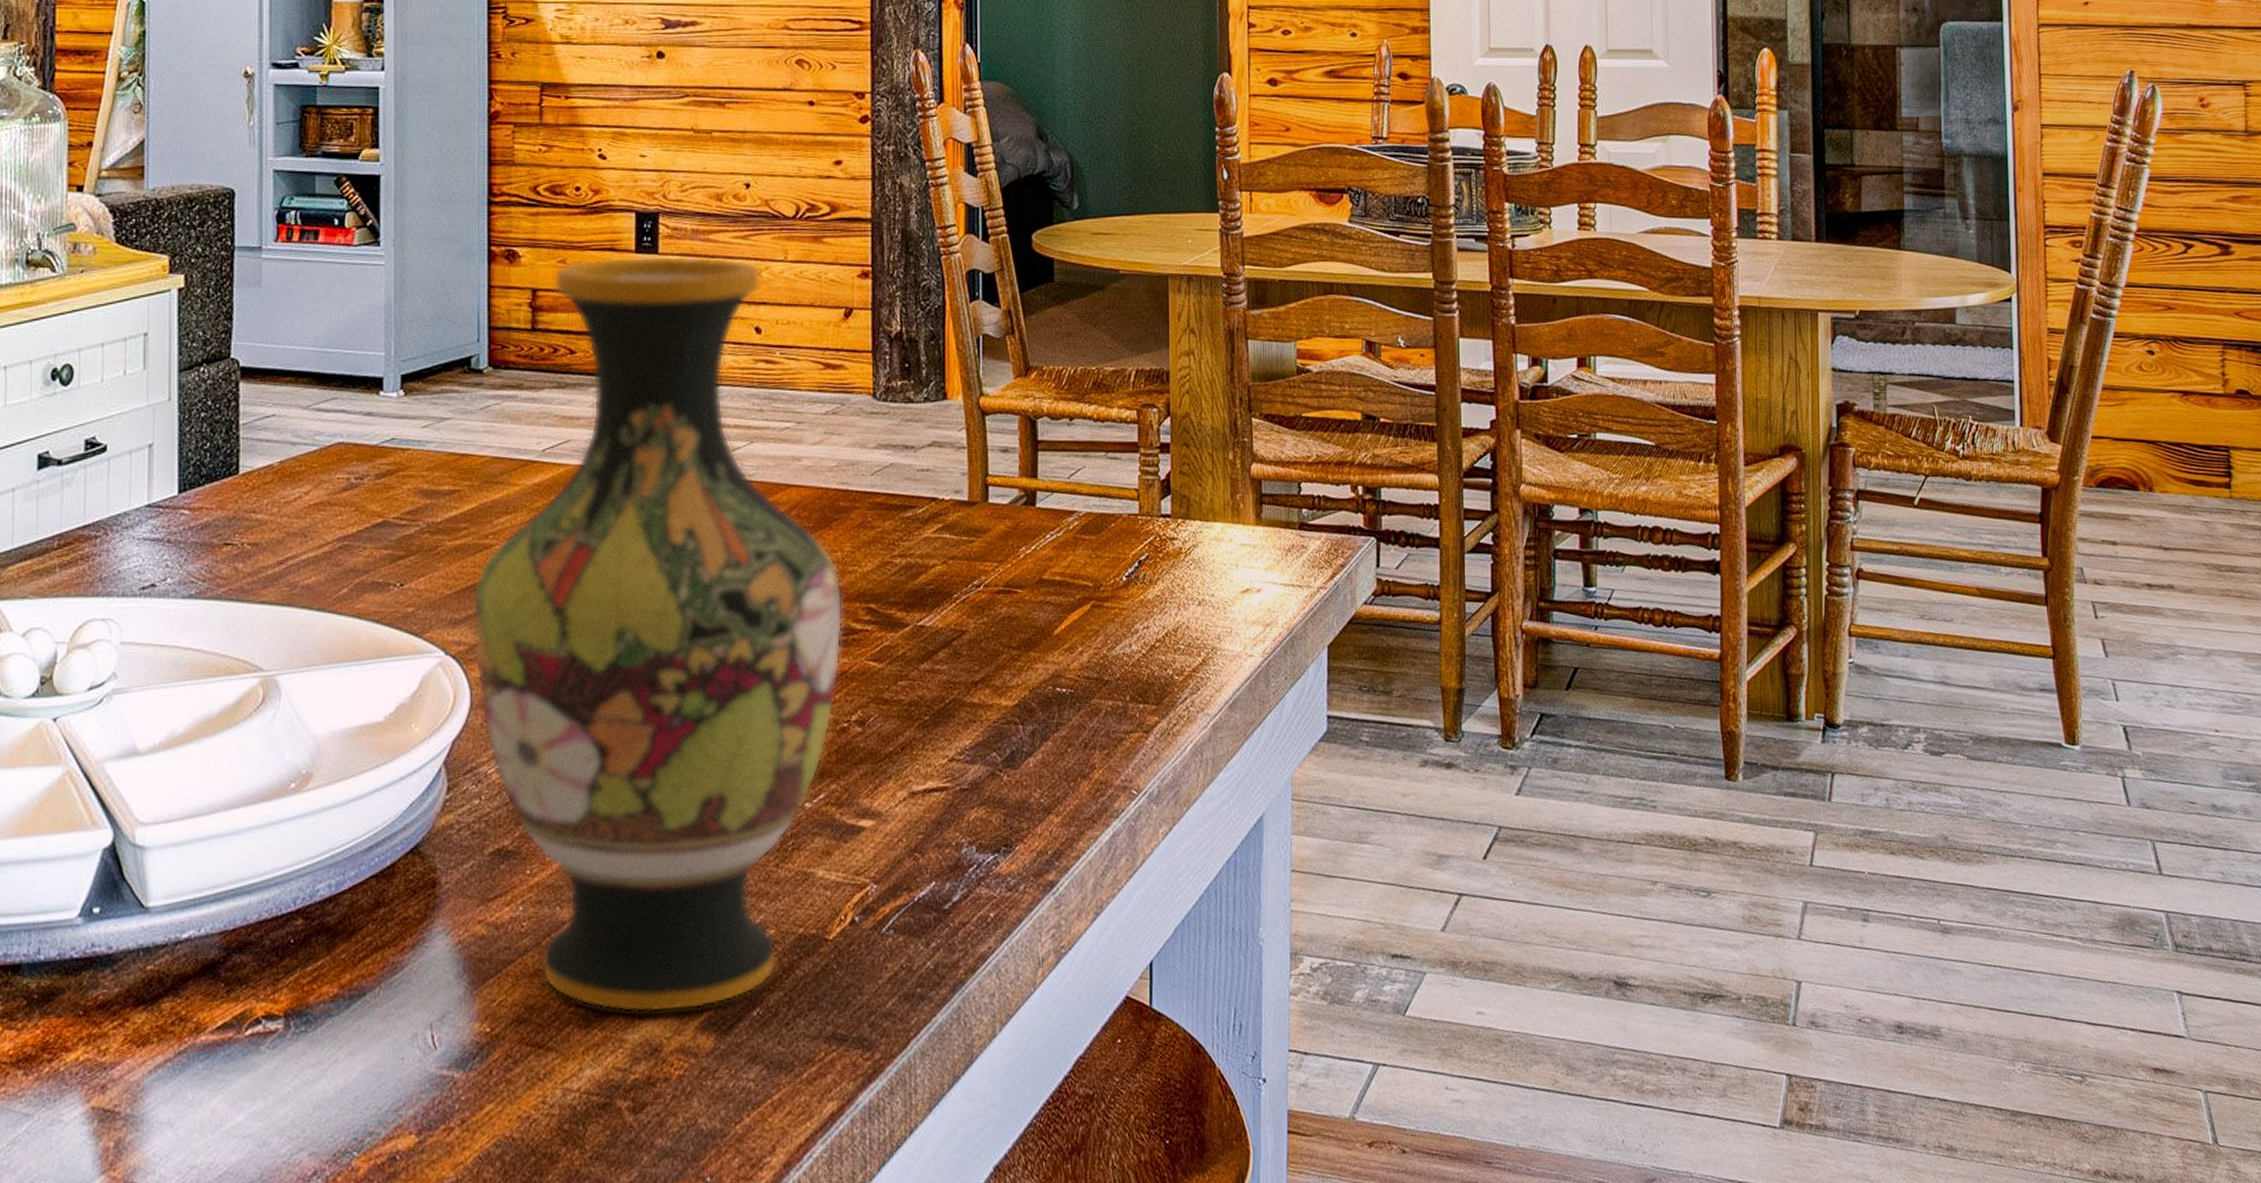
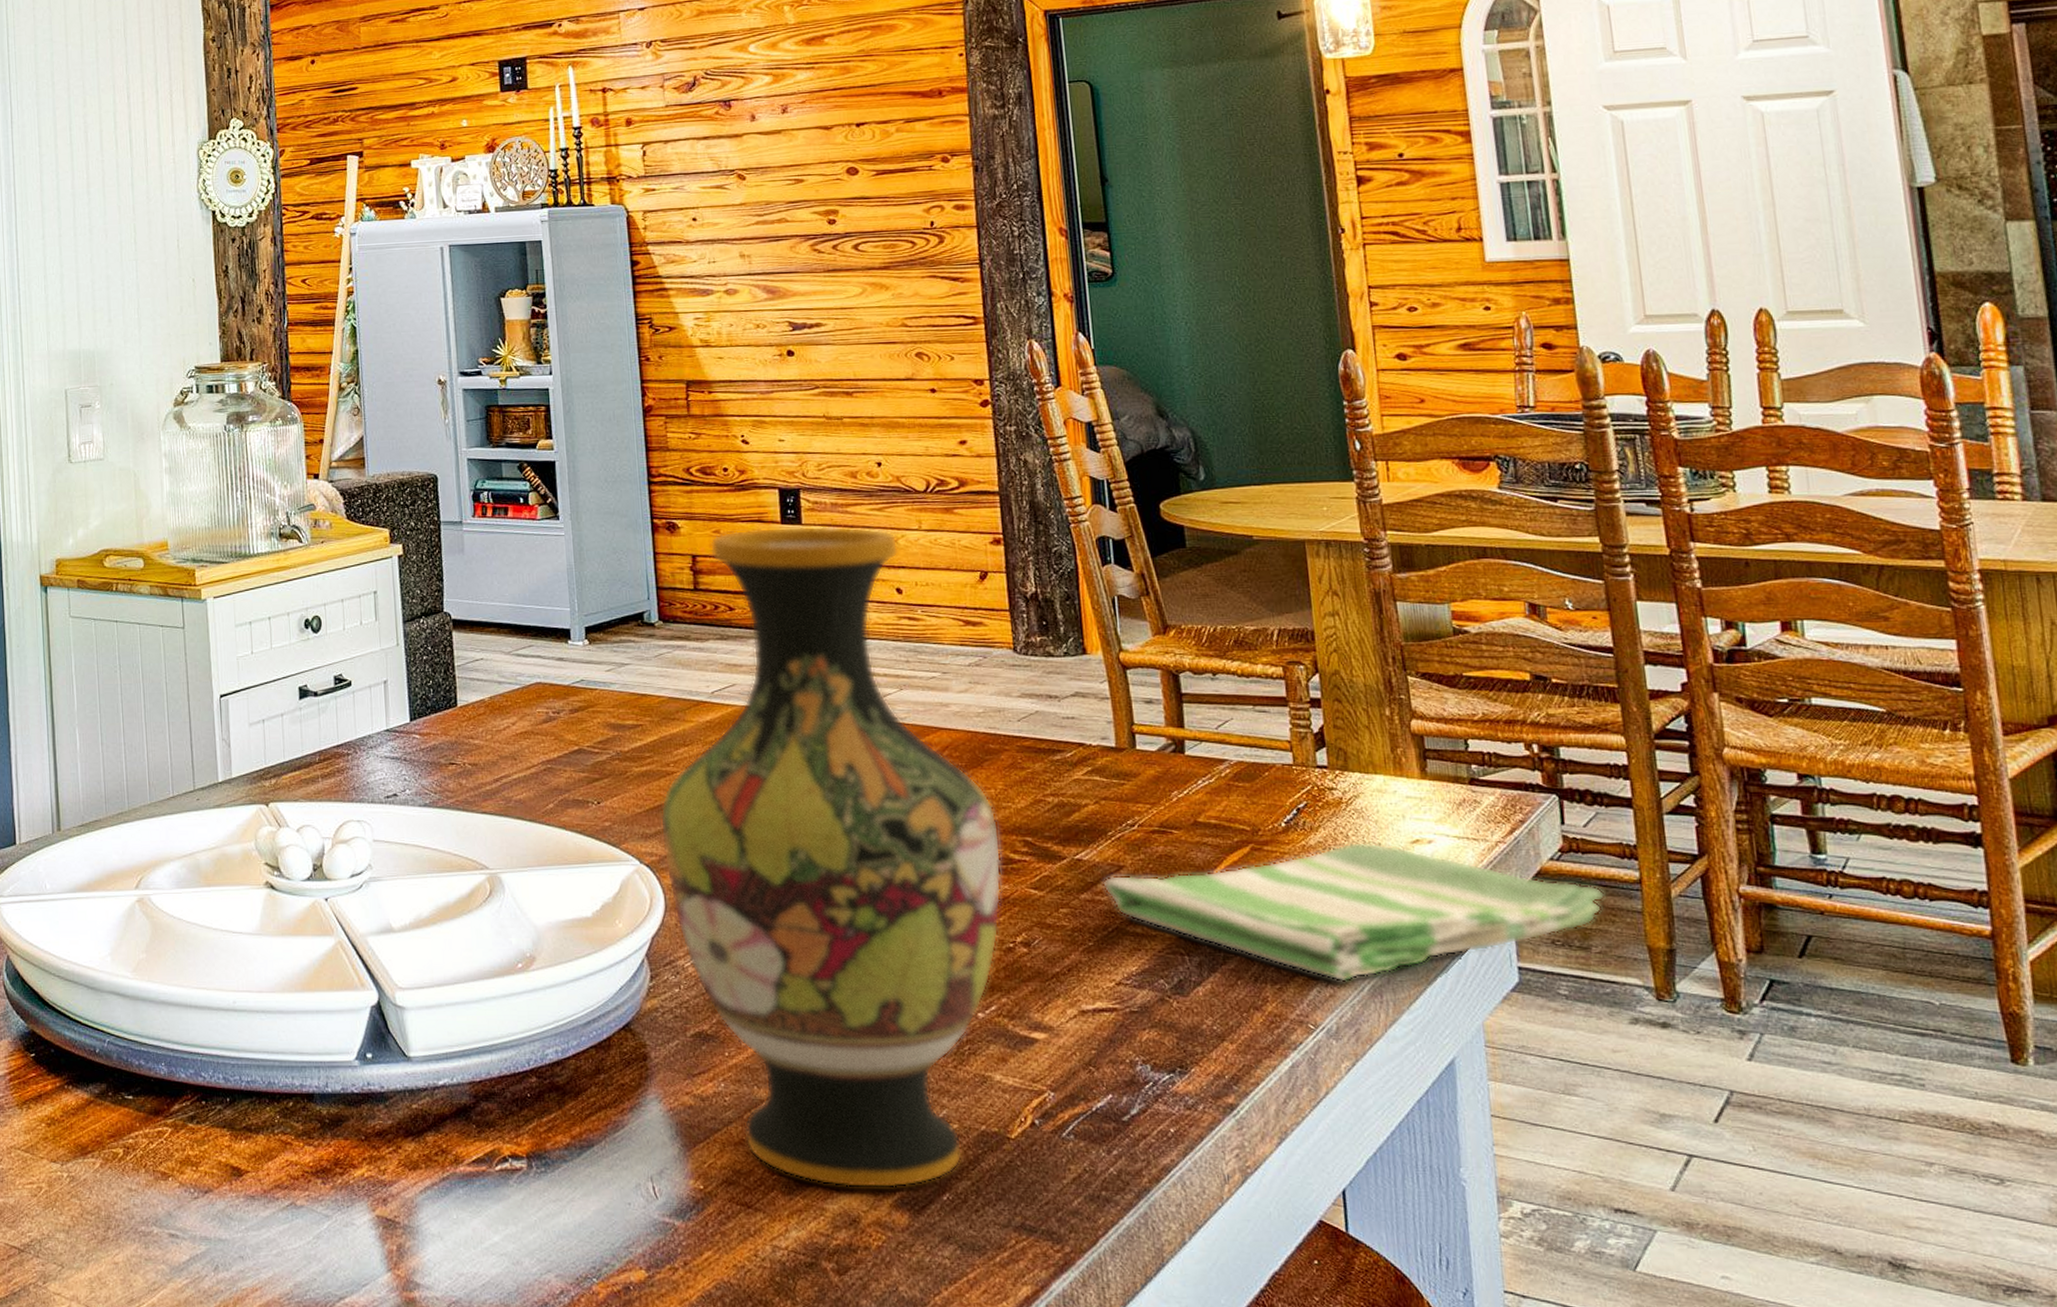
dish towel: none [944,593,1409,743] -> present [1103,841,1606,982]

